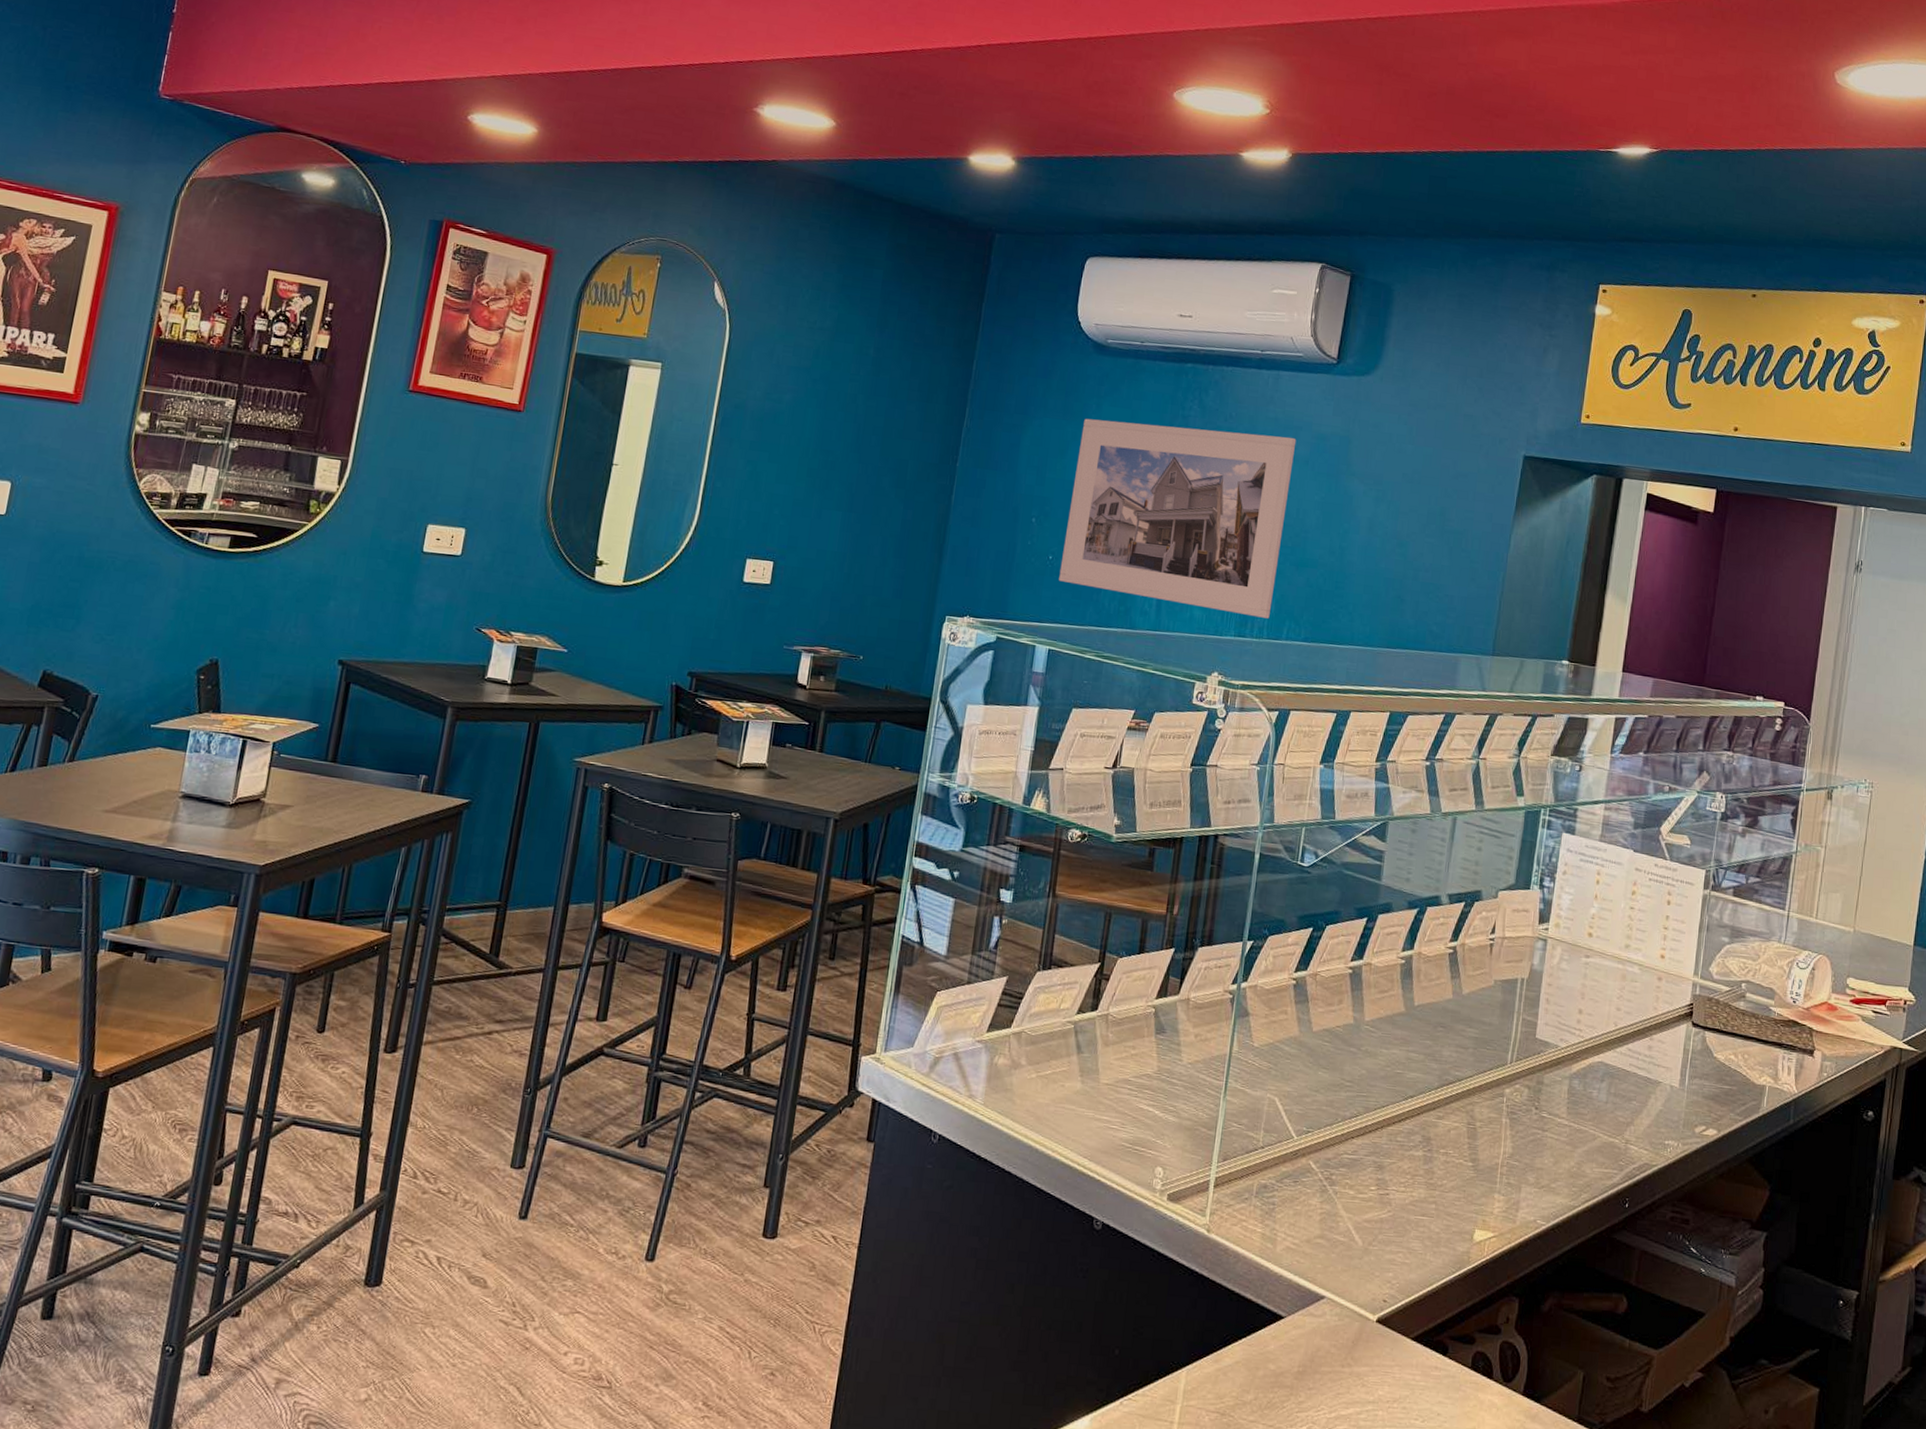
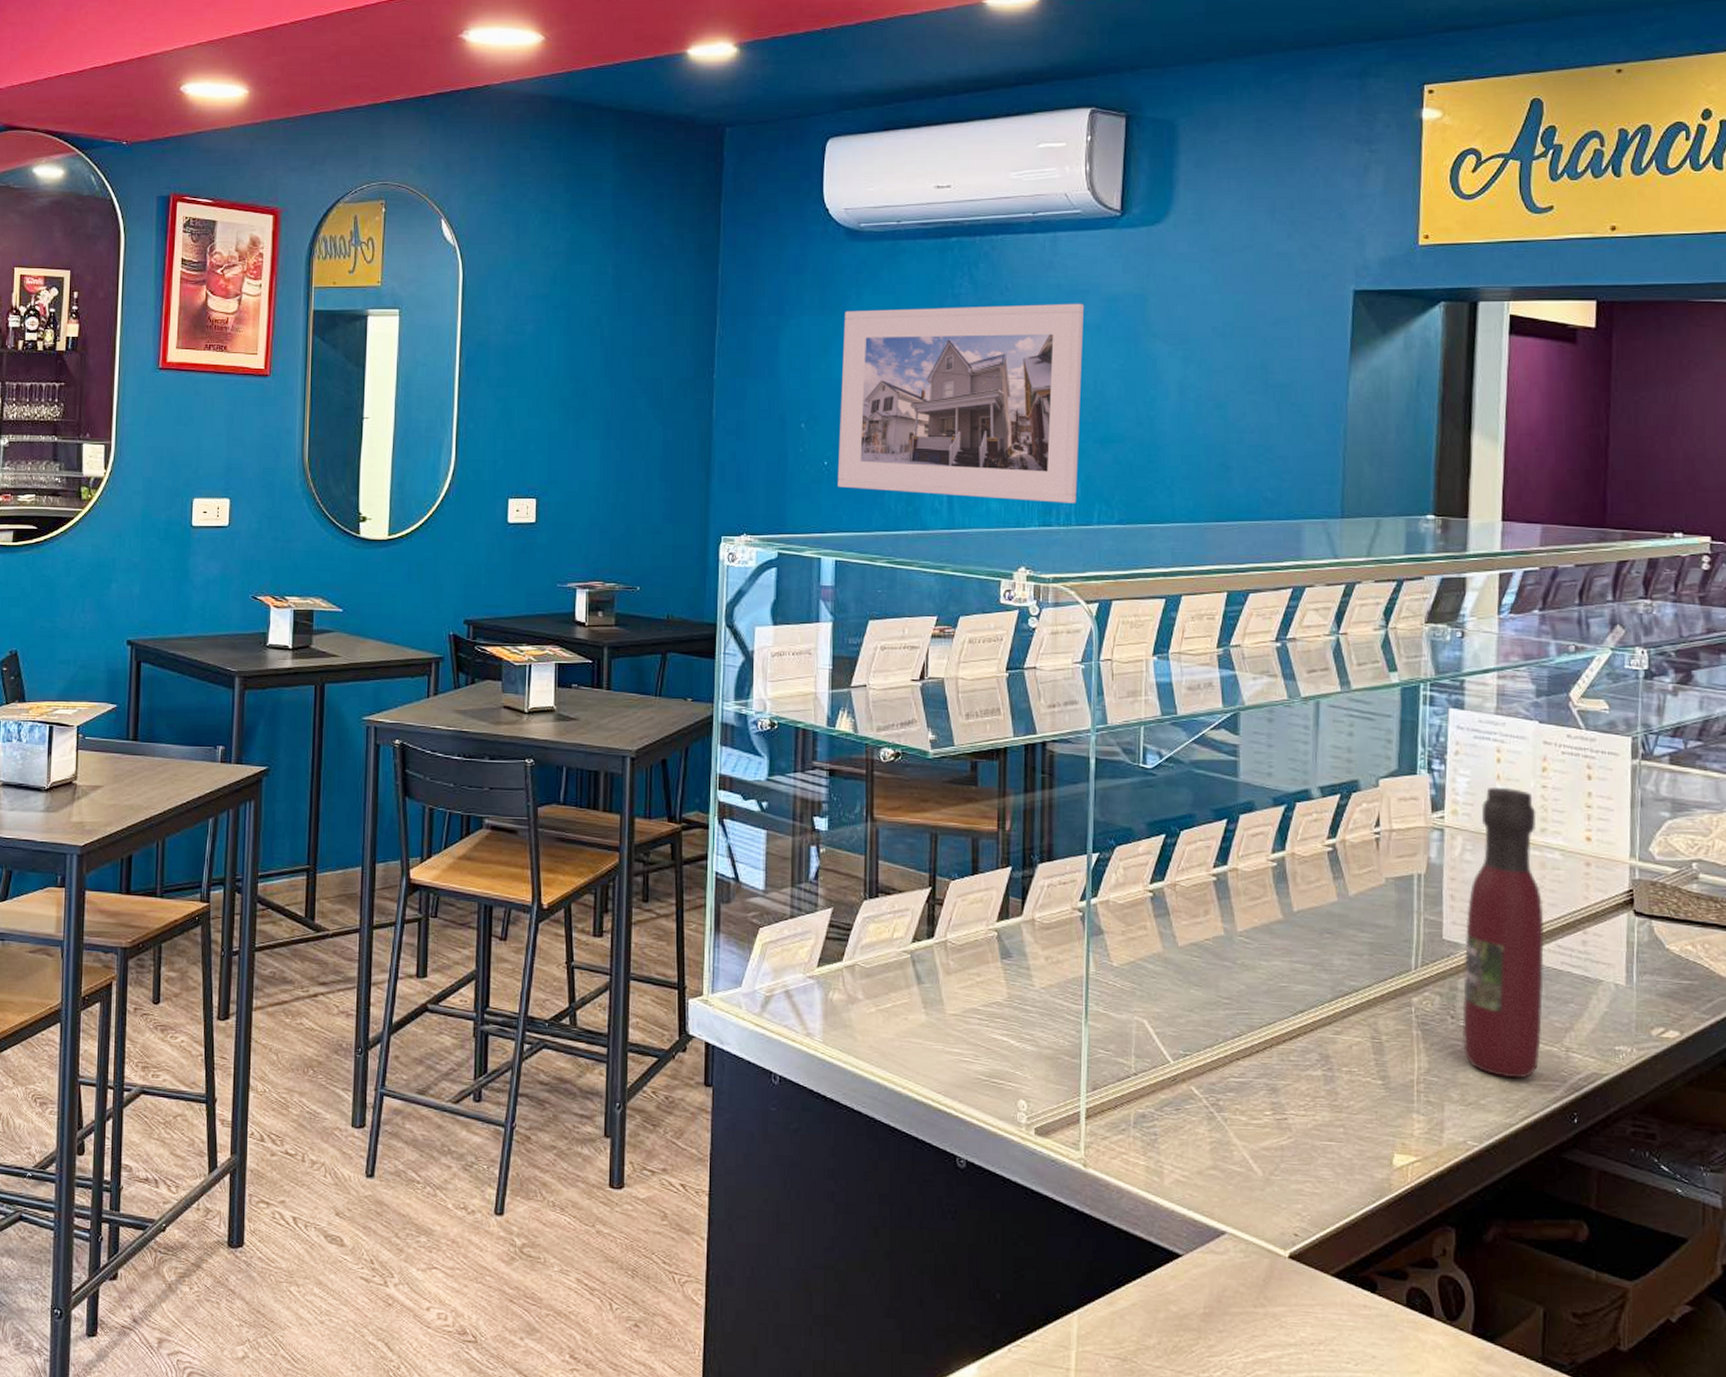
wine bottle: none [1542,906,1624,1166] -> present [1462,787,1545,1079]

